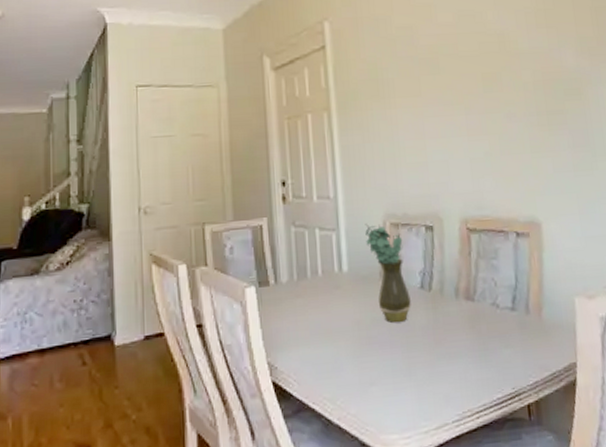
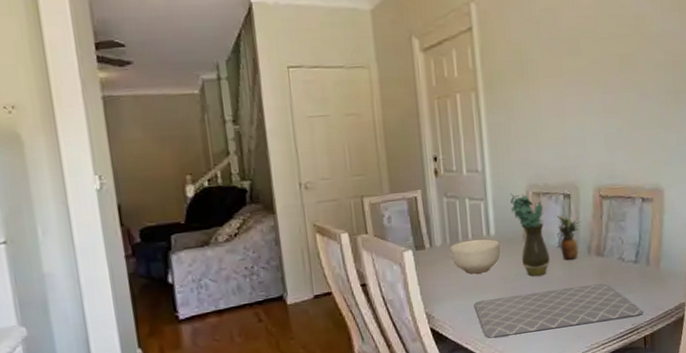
bowl: none [297,275,355,317] -> present [450,238,501,274]
placemat: none [323,334,525,398] -> present [473,283,643,338]
fruit: none [417,249,448,304] -> present [556,214,582,260]

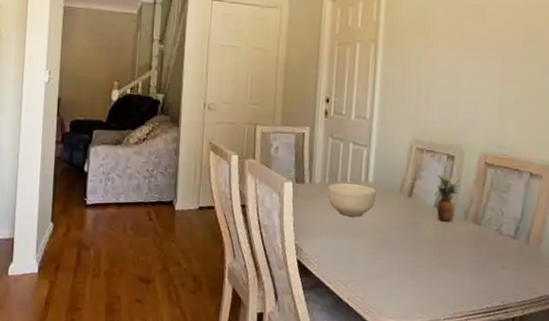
placemat: present [473,283,643,338] -> none [341,243,515,294]
vase: present [510,193,550,276] -> none [392,145,425,231]

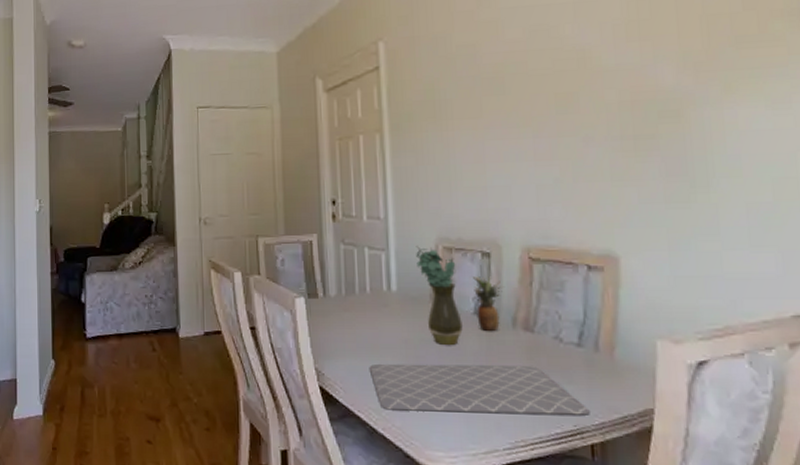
bowl: present [327,182,377,217] -> none [345,293,403,332]
placemat: none [341,243,515,294] -> present [369,363,590,415]
vase: none [392,145,425,231] -> present [416,246,463,345]

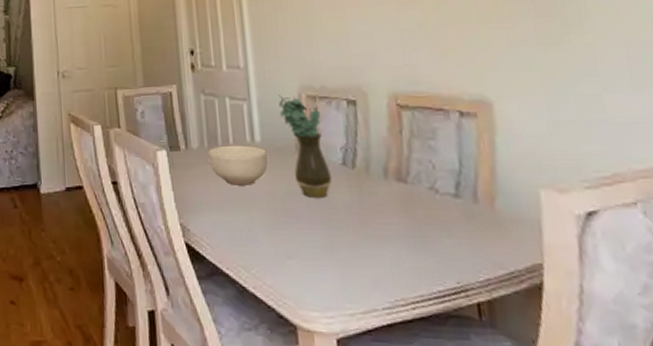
bowl: none [345,293,403,332] -> present [207,145,268,185]
placemat: present [369,363,590,415] -> none [236,218,474,271]
fruit: present [472,276,505,331] -> none [338,125,374,182]

